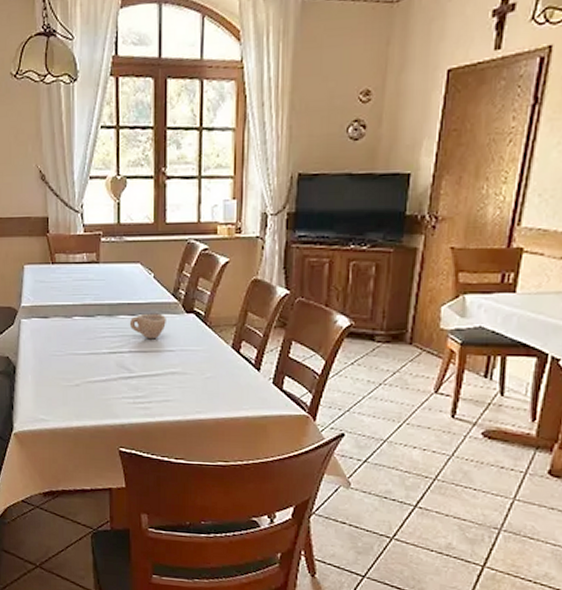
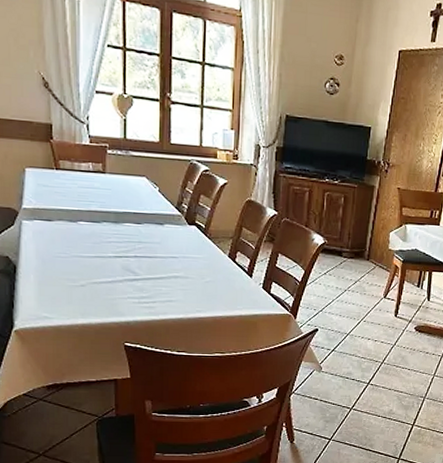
cup: present [129,313,166,340] -> none [135,222,170,247]

